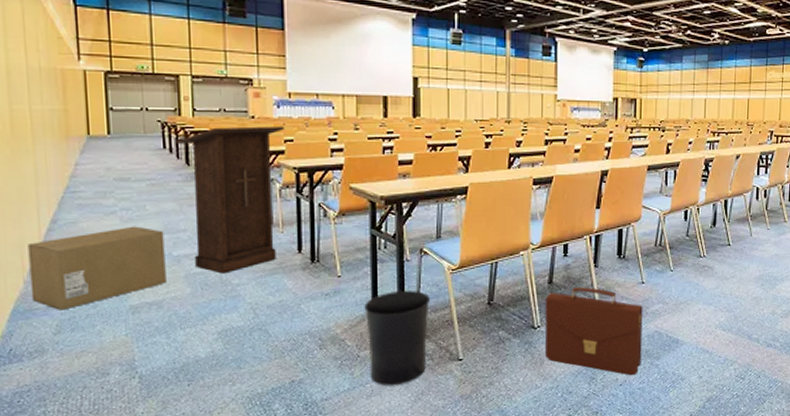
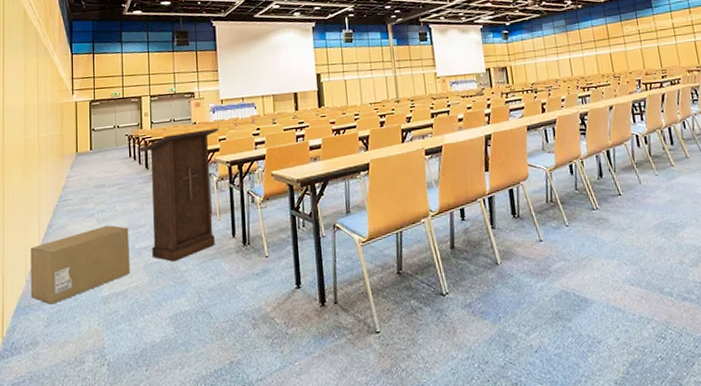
waste bin: present [364,290,431,385] -> none [289,265,347,363]
briefcase: present [544,287,643,376] -> none [449,249,554,341]

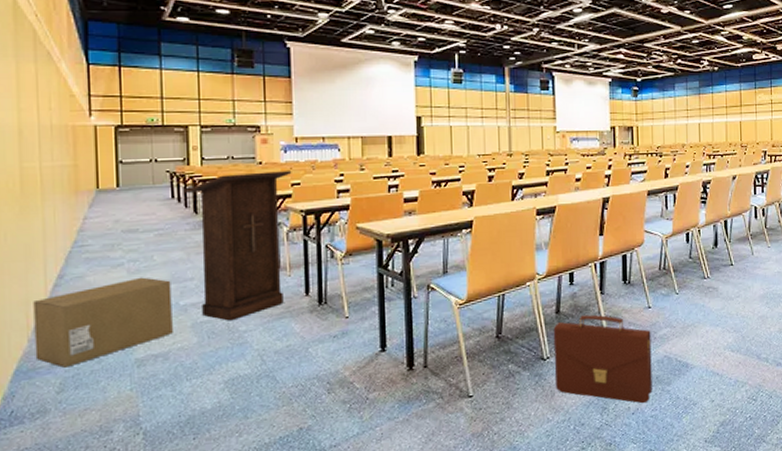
briefcase: none [449,249,554,341] -> present [553,314,653,404]

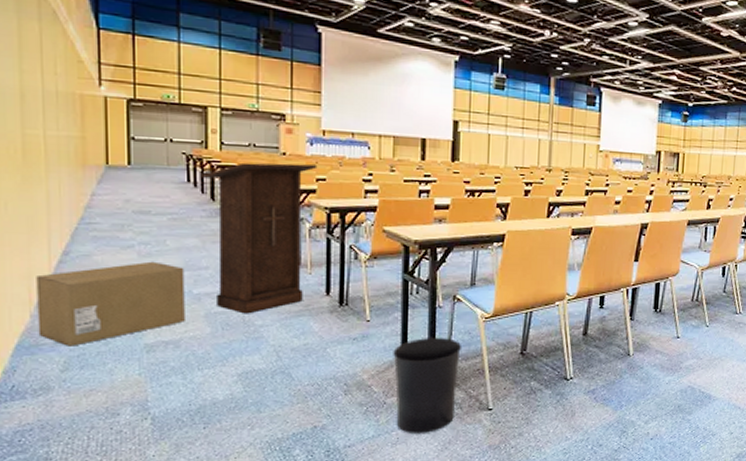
waste bin: none [372,327,439,428] -> present [393,337,463,433]
briefcase: present [553,314,653,404] -> none [576,339,677,430]

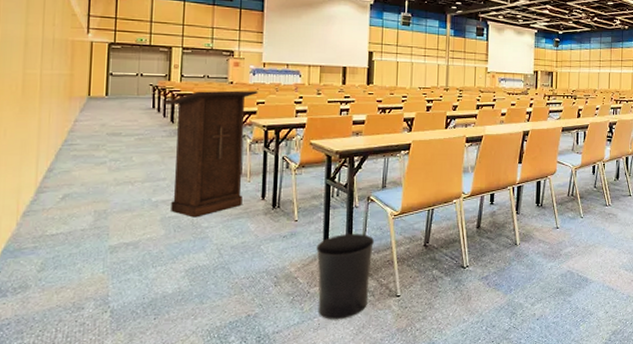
box: present [36,261,185,346] -> none [22,175,146,250]

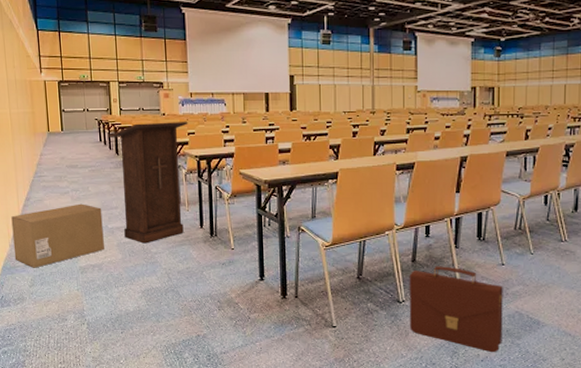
box: none [22,175,146,250] -> present [11,203,104,268]
waste bin: present [316,233,375,319] -> none [253,262,308,345]
briefcase: none [472,231,557,311] -> present [409,266,503,353]

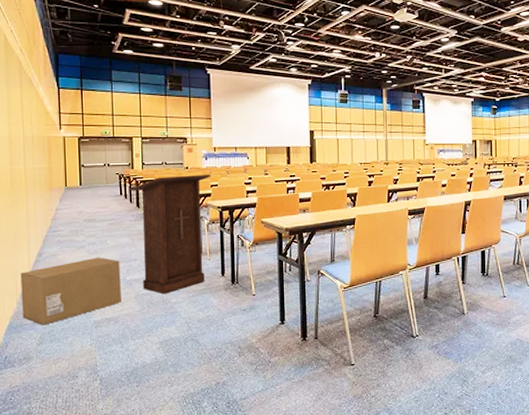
briefcase: present [409,266,503,353] -> none [421,301,506,379]

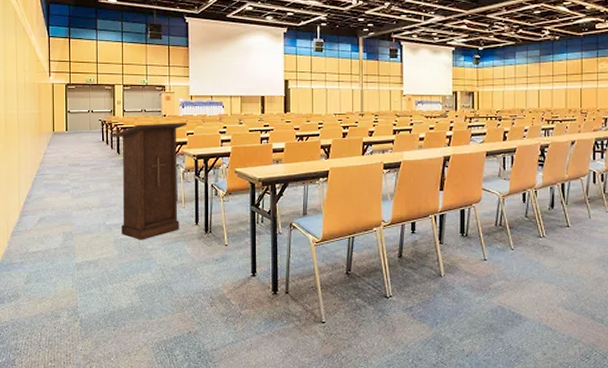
box: present [20,257,121,325] -> none [11,201,101,265]

